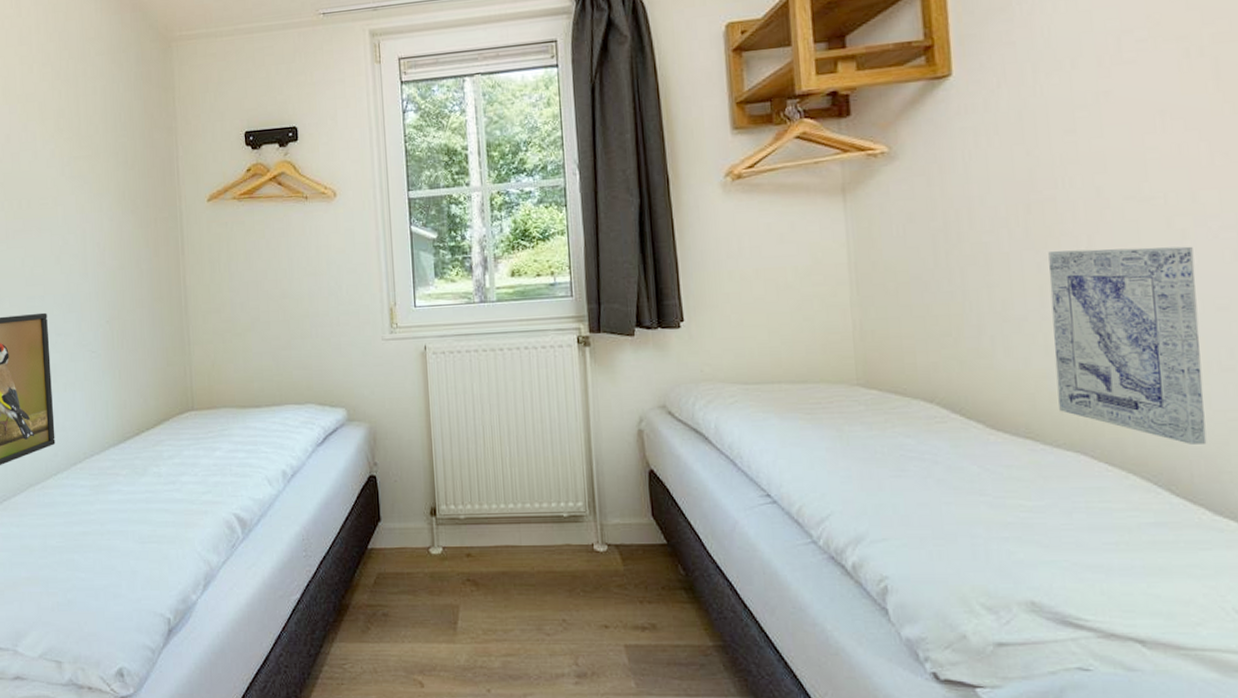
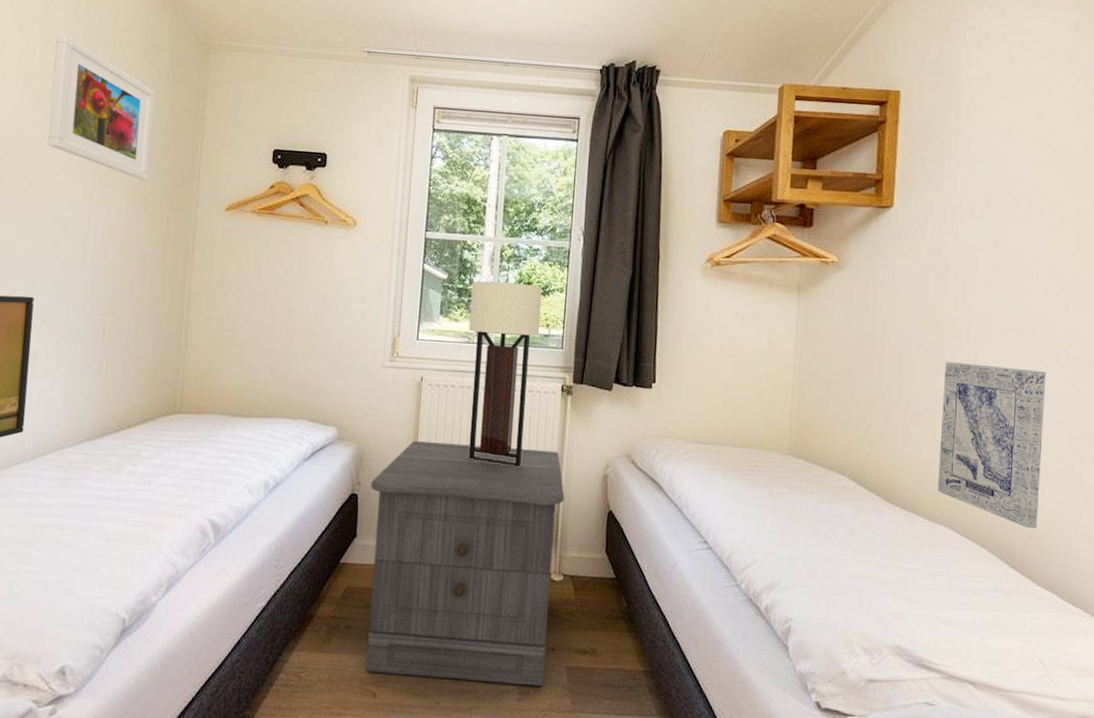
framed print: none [32,54,132,185] -> present [48,34,155,181]
nightstand: none [388,409,602,668] -> present [366,441,565,687]
table lamp: none [464,231,545,431] -> present [468,281,543,466]

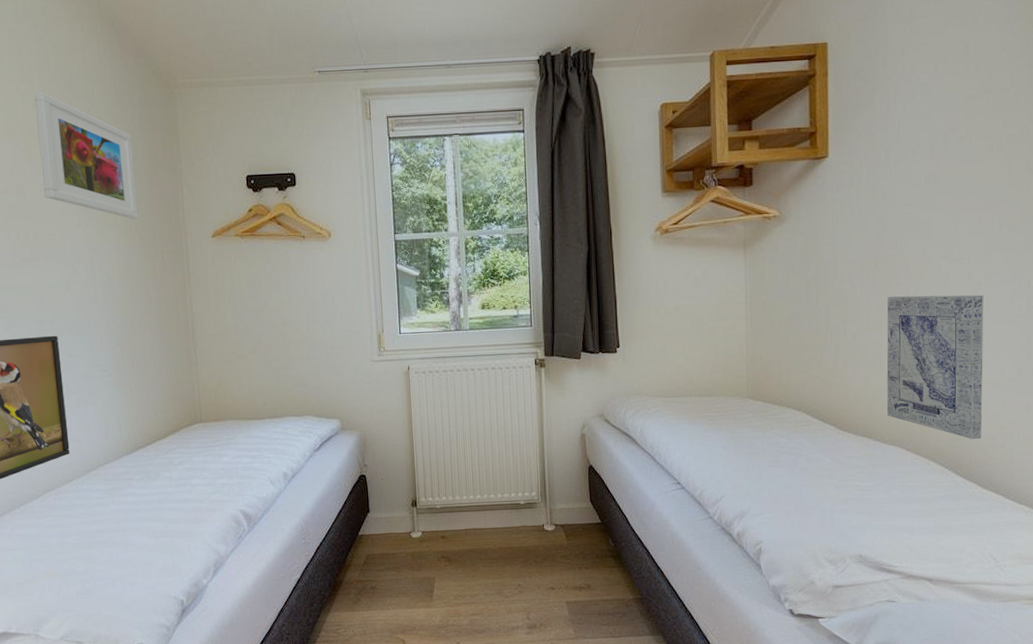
nightstand: present [366,441,565,687] -> none [376,418,549,624]
table lamp: present [468,281,543,466] -> none [442,271,509,436]

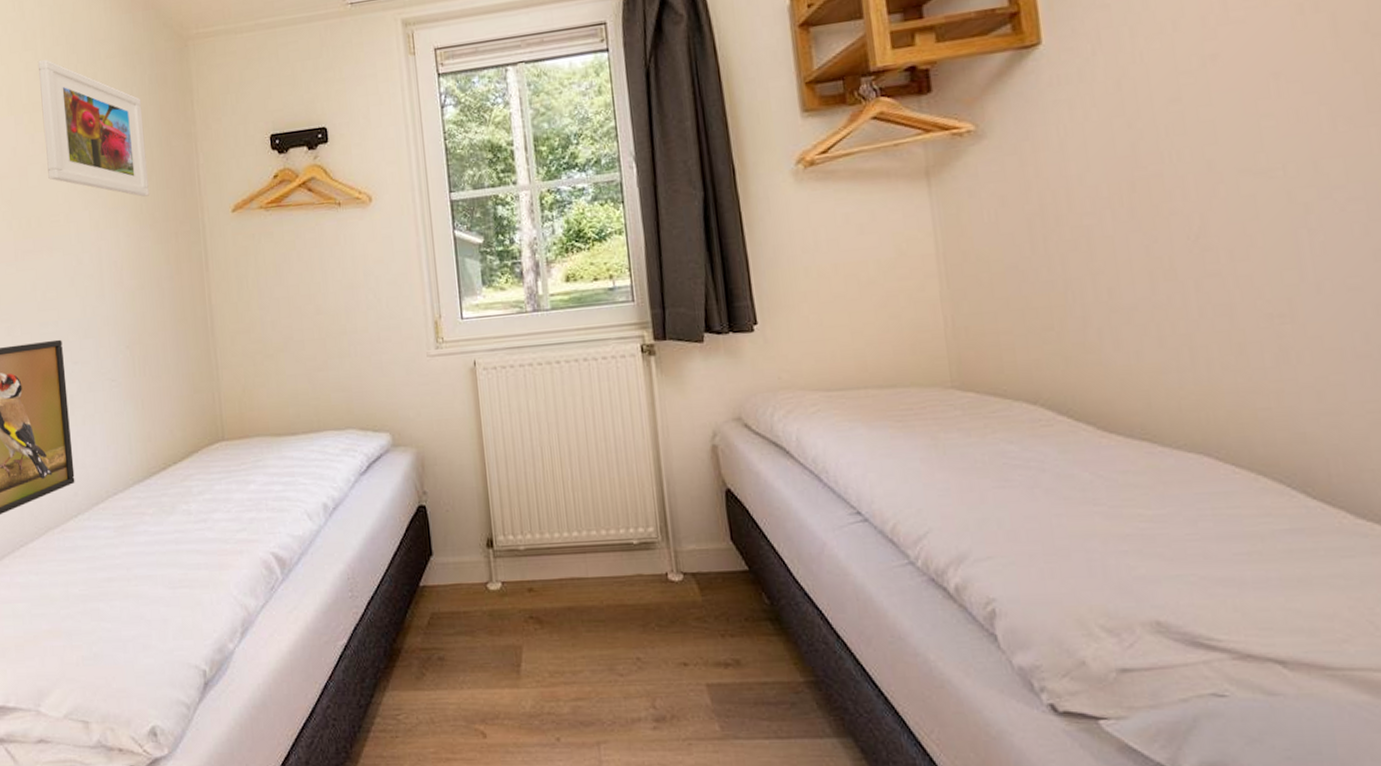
wall art: present [886,294,984,439] -> none [1157,221,1344,441]

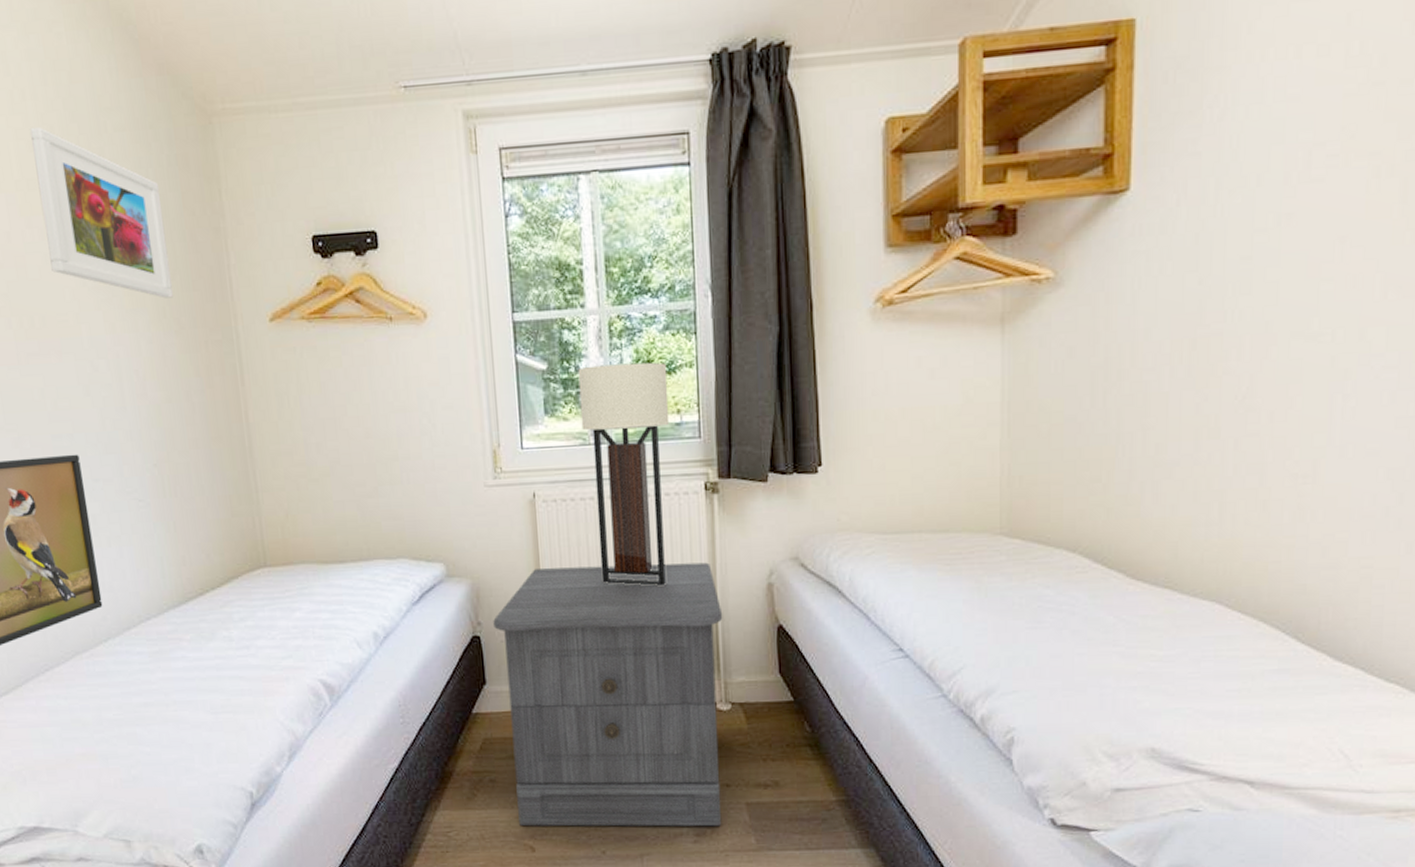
nightstand: none [438,425,682,711] -> present [493,562,723,827]
table lamp: none [512,231,608,450] -> present [578,362,670,586]

